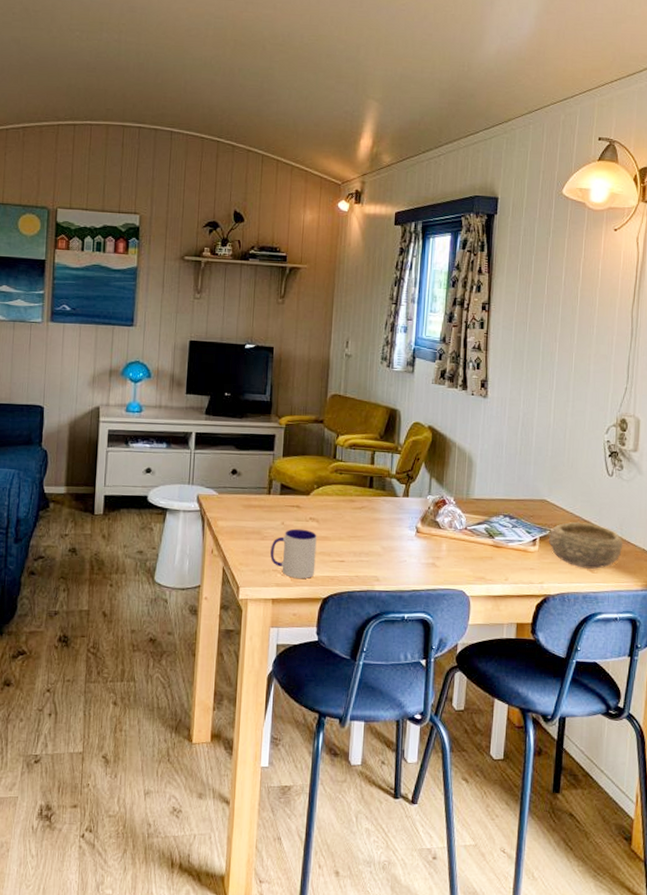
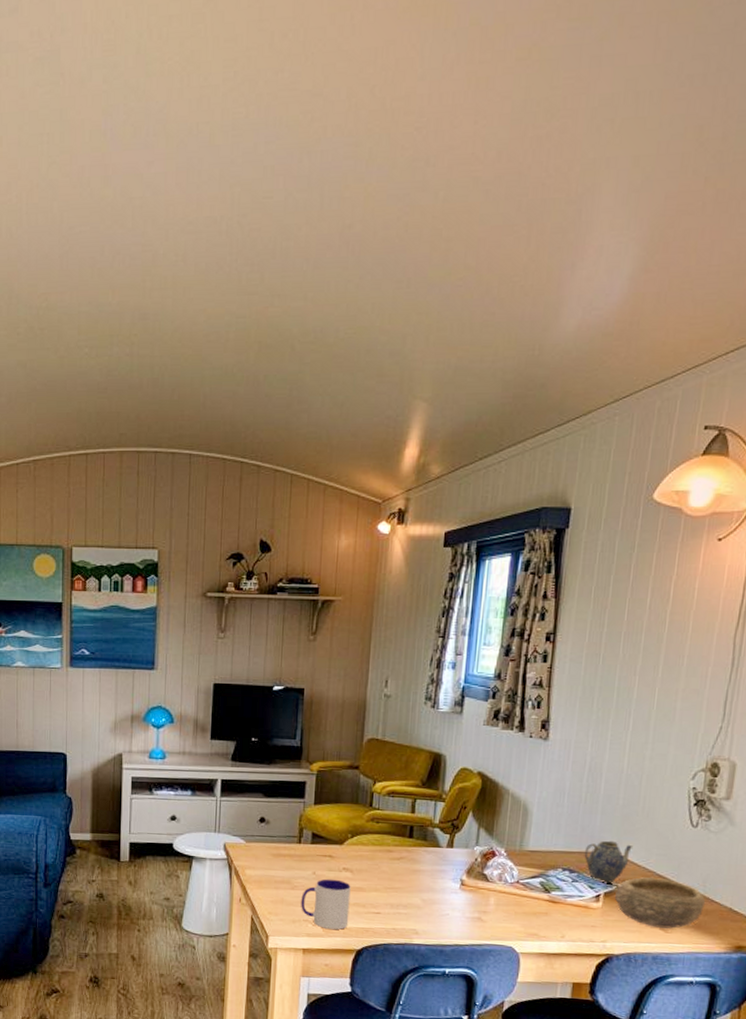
teapot: none [521,489,562,528] -> present [584,840,634,883]

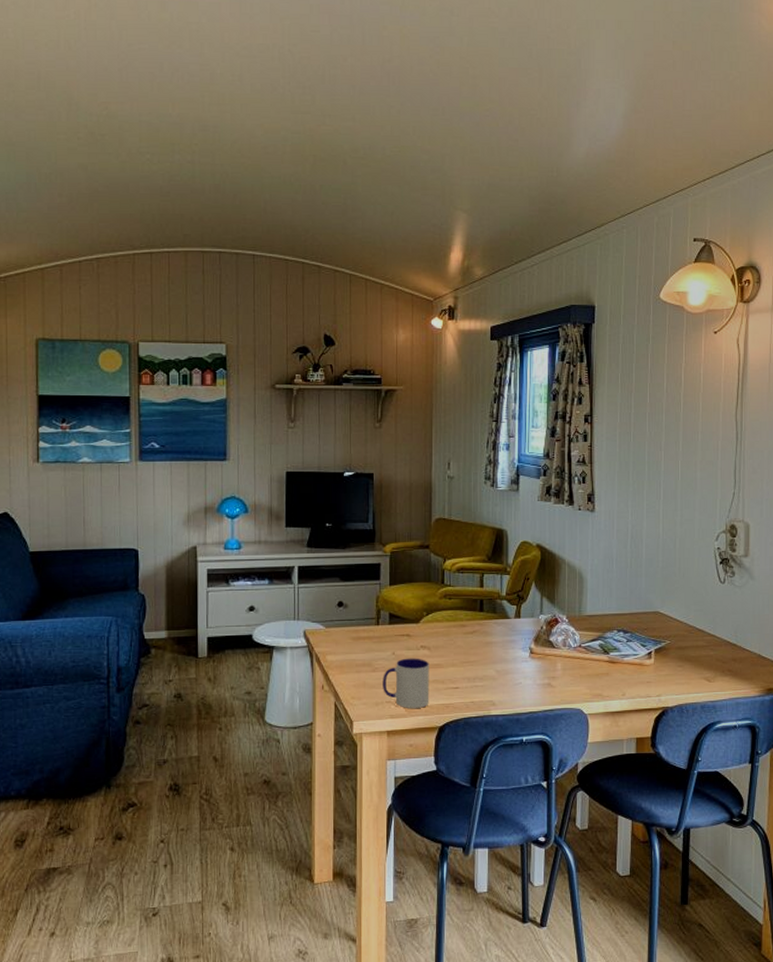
teapot: present [584,840,634,883] -> none [634,600,675,641]
bowl: present [615,877,706,929] -> none [664,632,739,678]

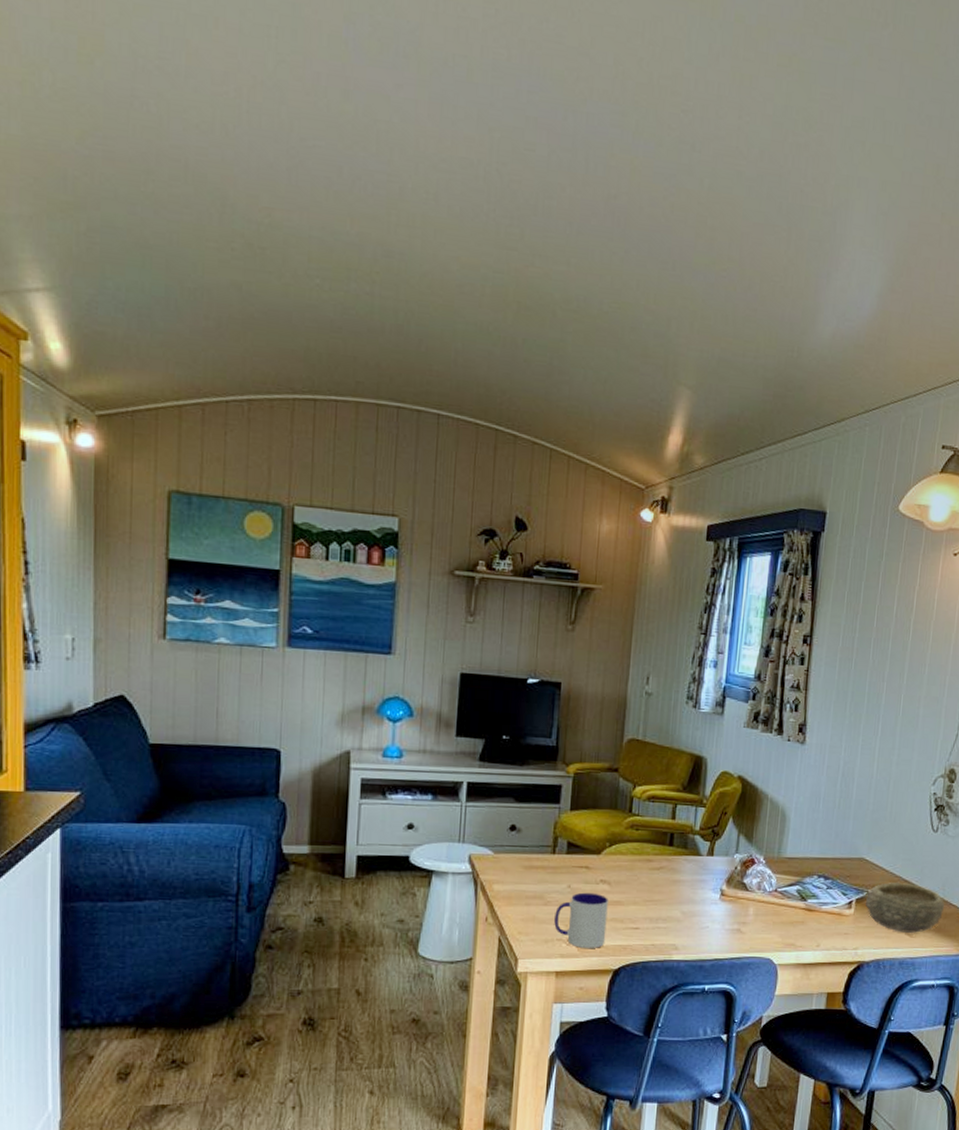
bowl: none [664,632,739,678] -> present [866,883,945,933]

